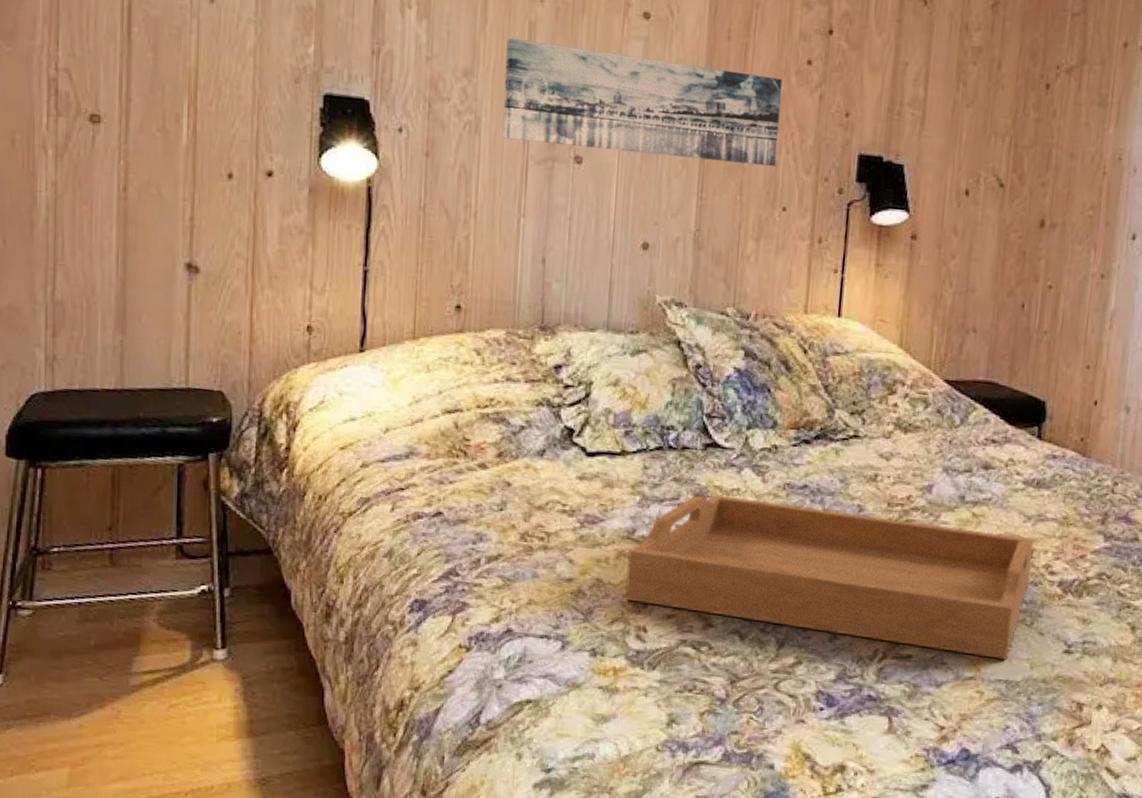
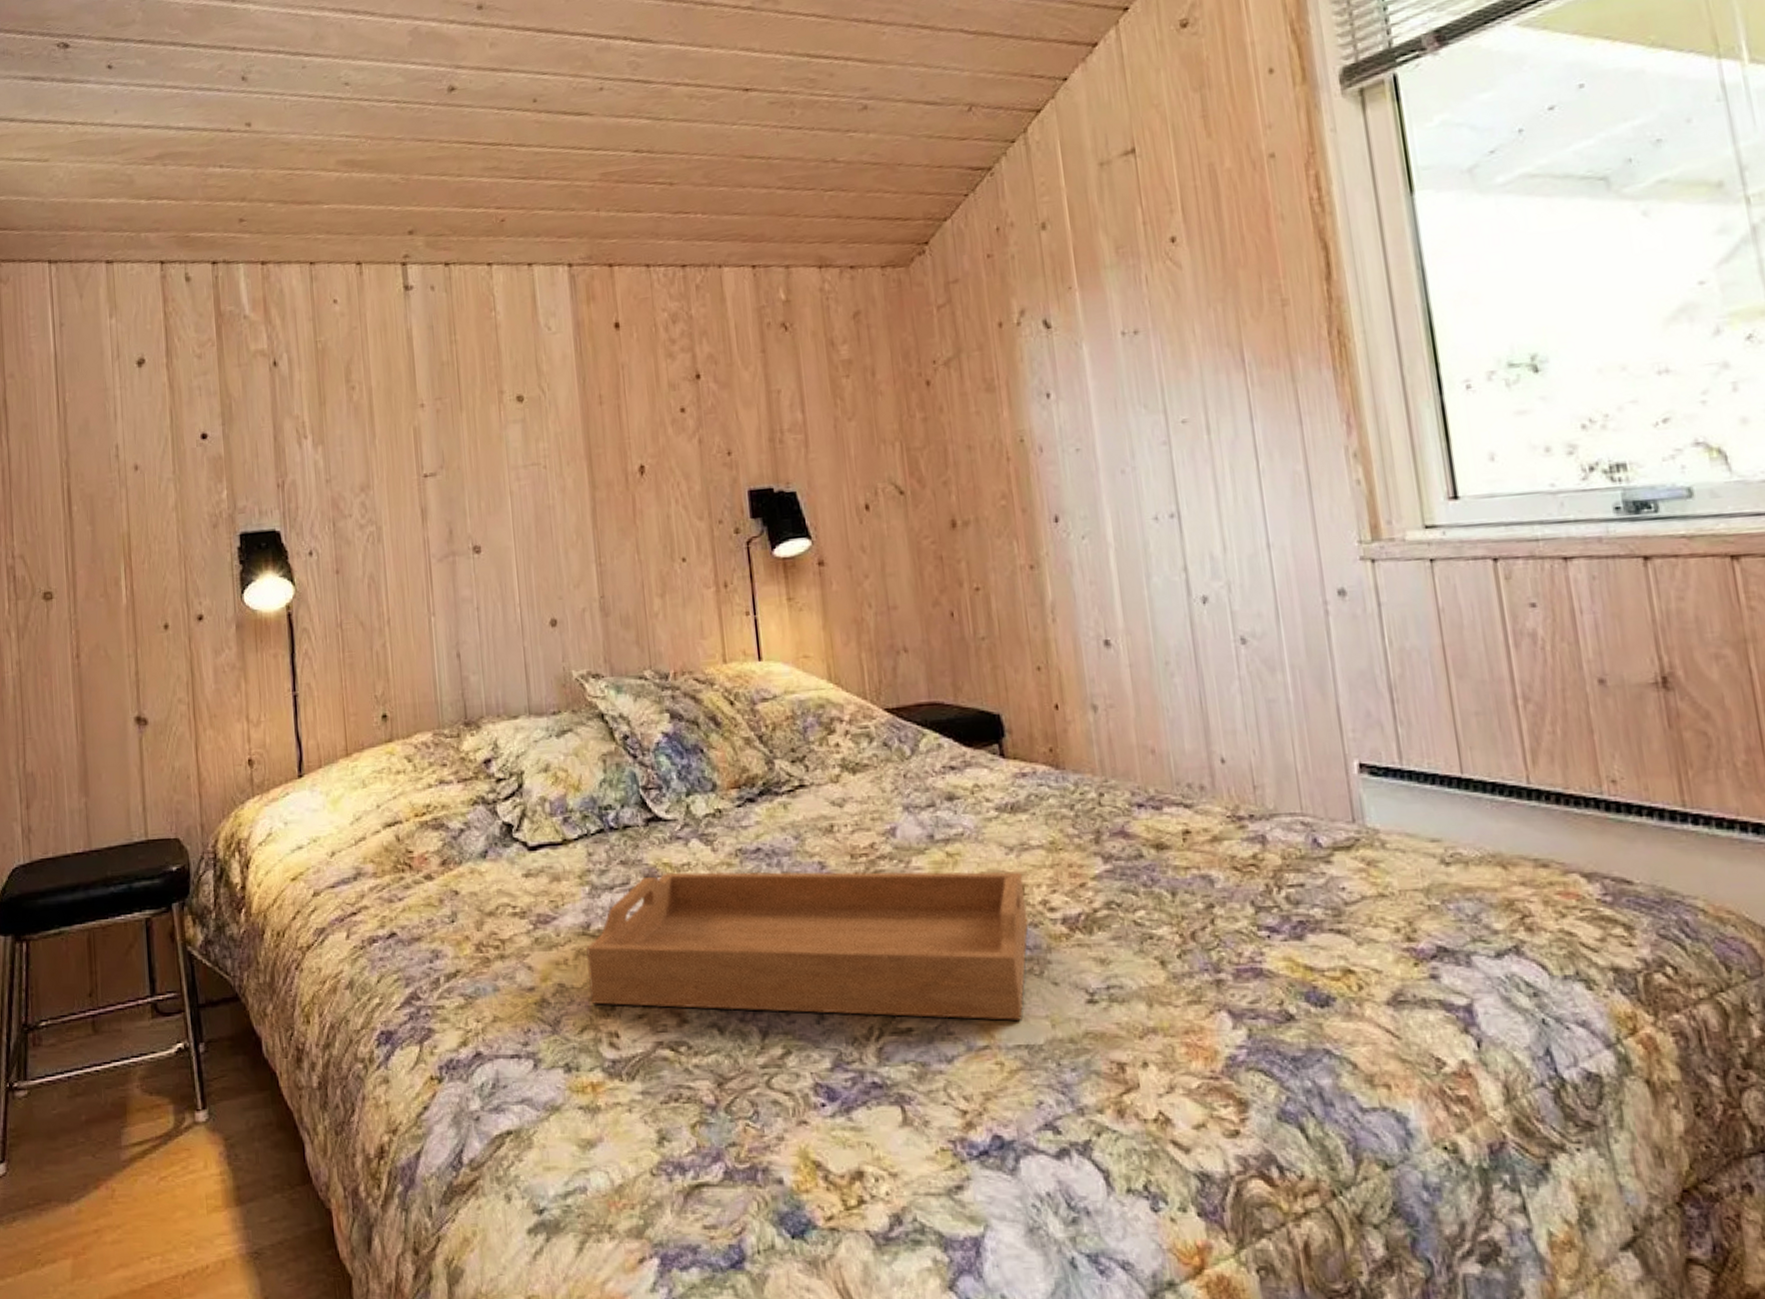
wall art: present [501,37,782,166] -> none [395,431,667,543]

